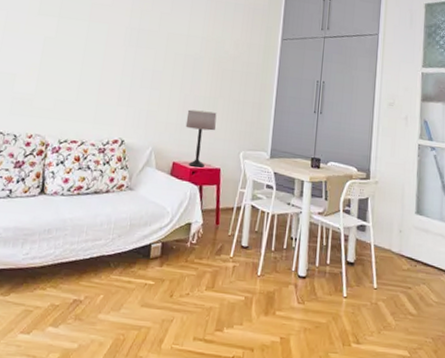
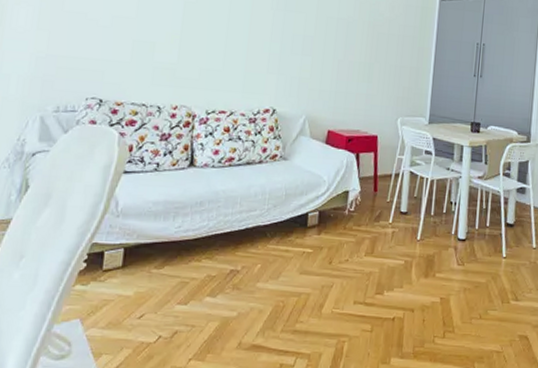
table lamp: present [185,109,217,168] -> none [340,76,373,135]

